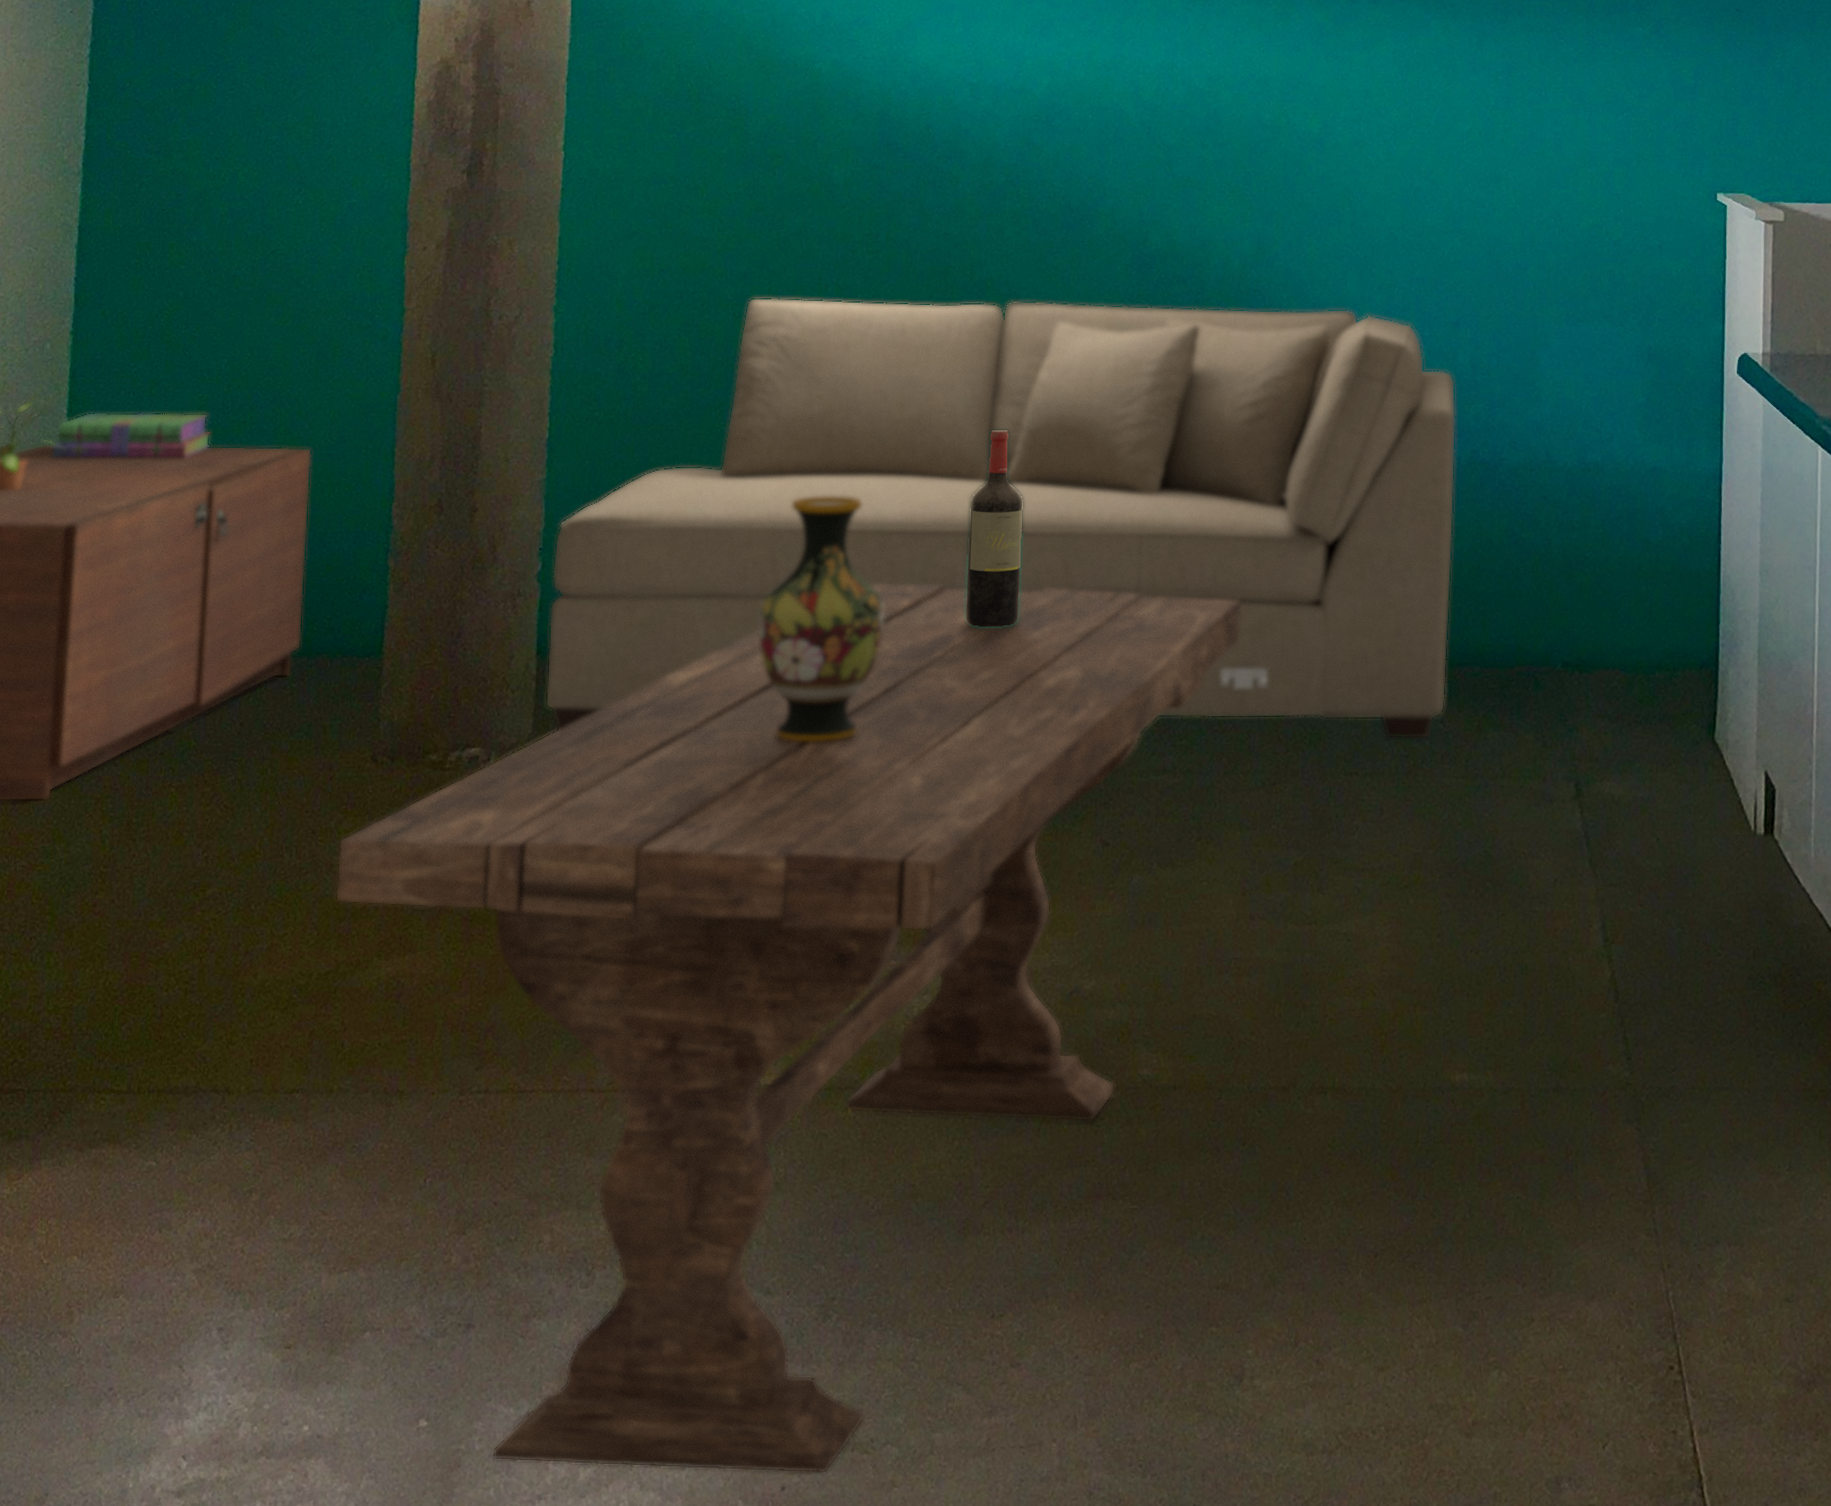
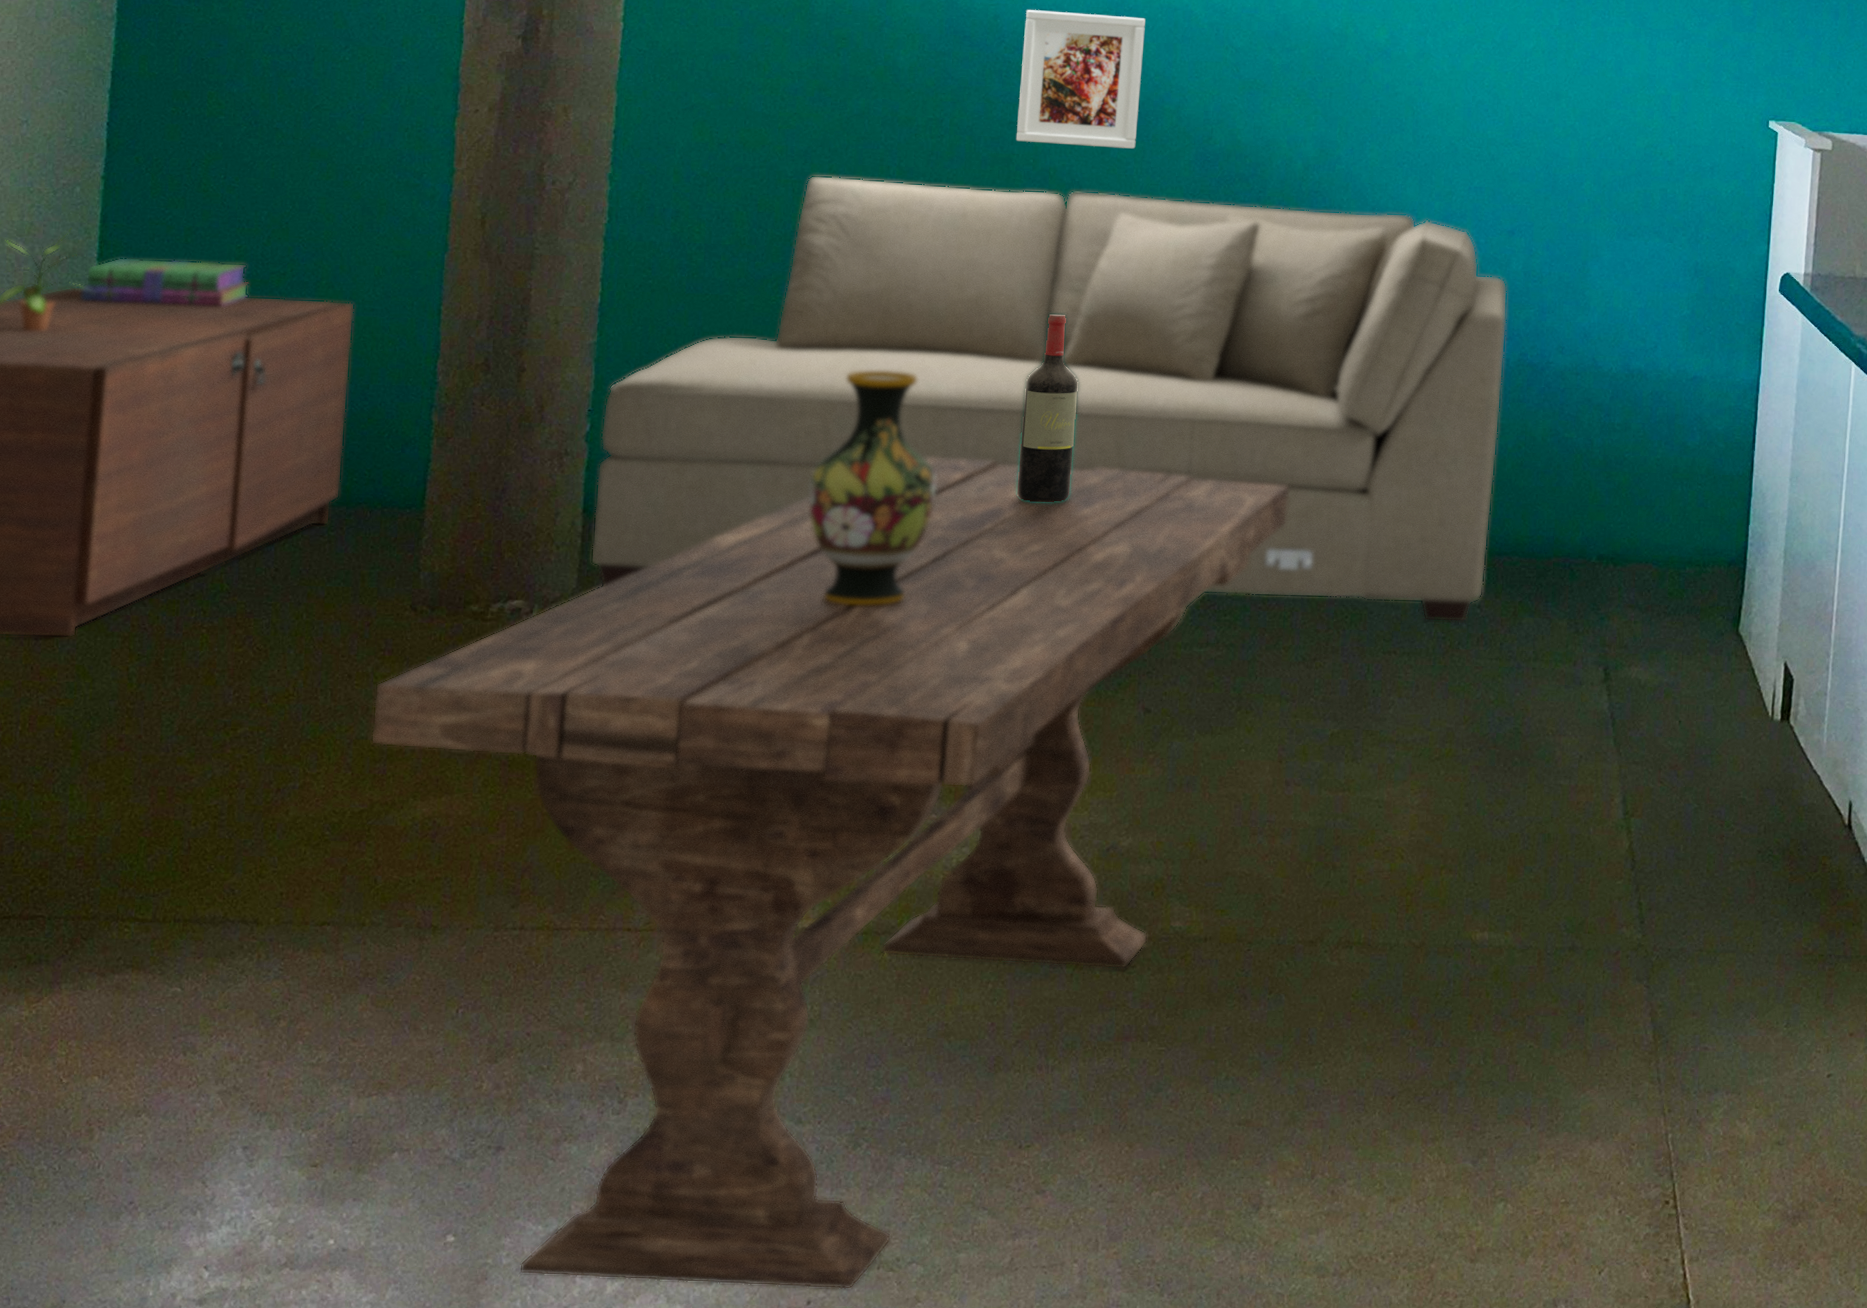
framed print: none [952,117,1076,255] -> present [1016,10,1146,149]

